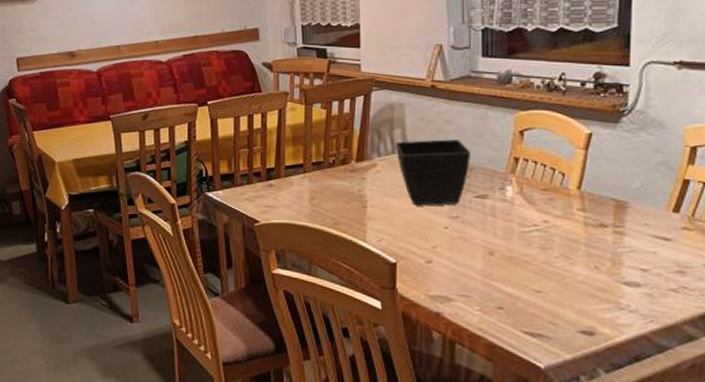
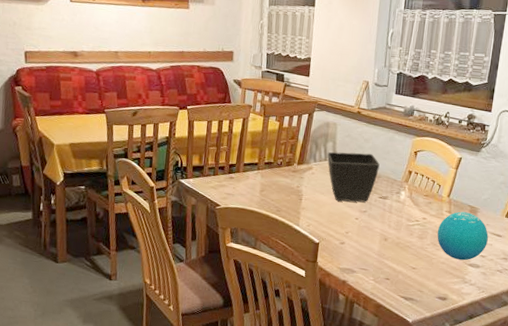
decorative orb: none [569,208,649,278] -> present [437,211,489,261]

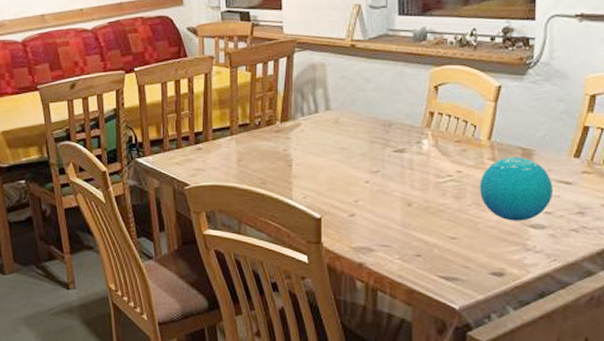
flower pot: present [327,152,380,202] -> none [318,97,389,162]

